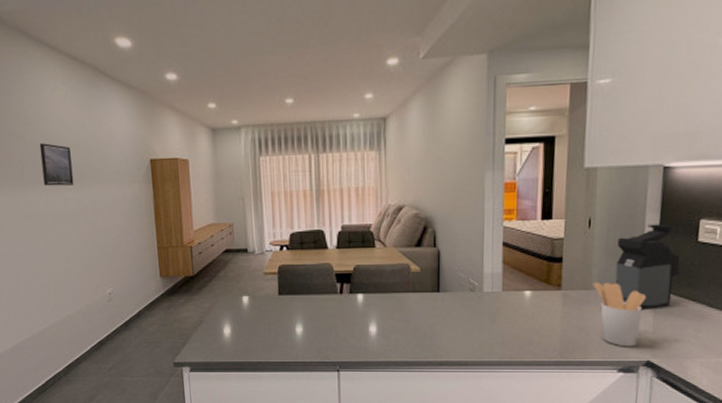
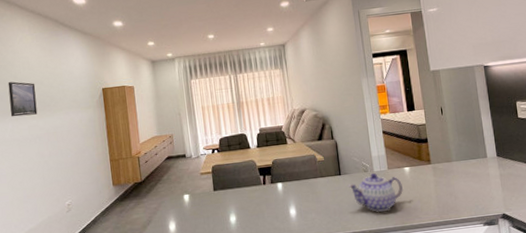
teapot: none [446,293,518,342] -> present [348,172,403,213]
utensil holder: present [592,281,646,347] -> none [452,154,494,205]
coffee maker: present [615,224,680,309] -> none [463,107,511,173]

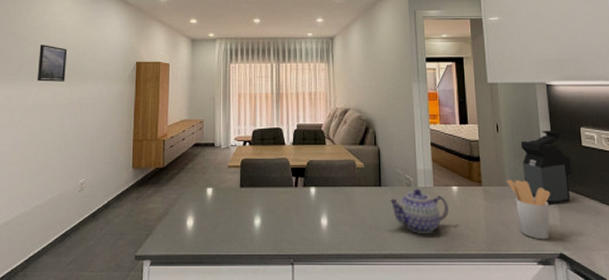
utensil holder: none [452,154,494,205] -> present [506,179,550,240]
coffee maker: none [463,107,511,173] -> present [520,130,573,205]

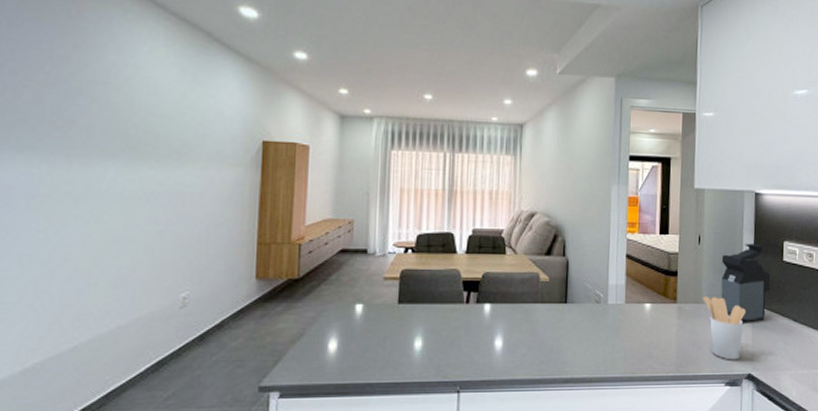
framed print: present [37,45,68,82] -> none [114,109,162,162]
teapot: present [388,188,449,235] -> none [573,305,639,357]

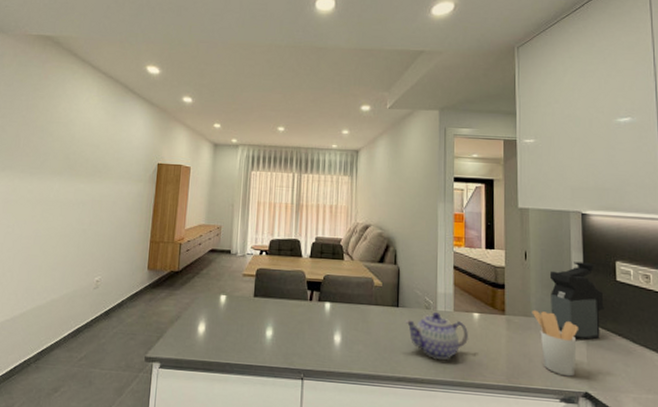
teapot: none [573,305,639,357] -> present [404,311,468,361]

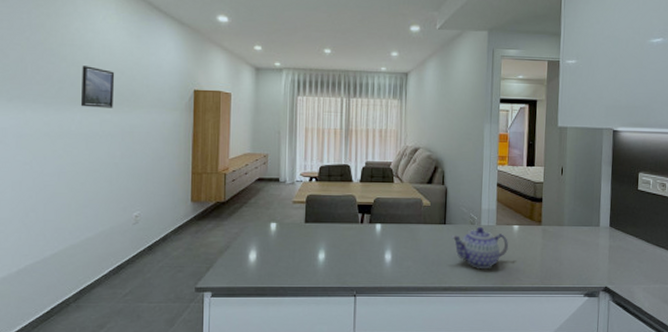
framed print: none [59,140,91,179] -> present [80,66,115,108]
utensil holder: present [532,309,578,377] -> none [564,219,603,275]
coffee maker: present [549,261,604,340] -> none [581,174,626,243]

